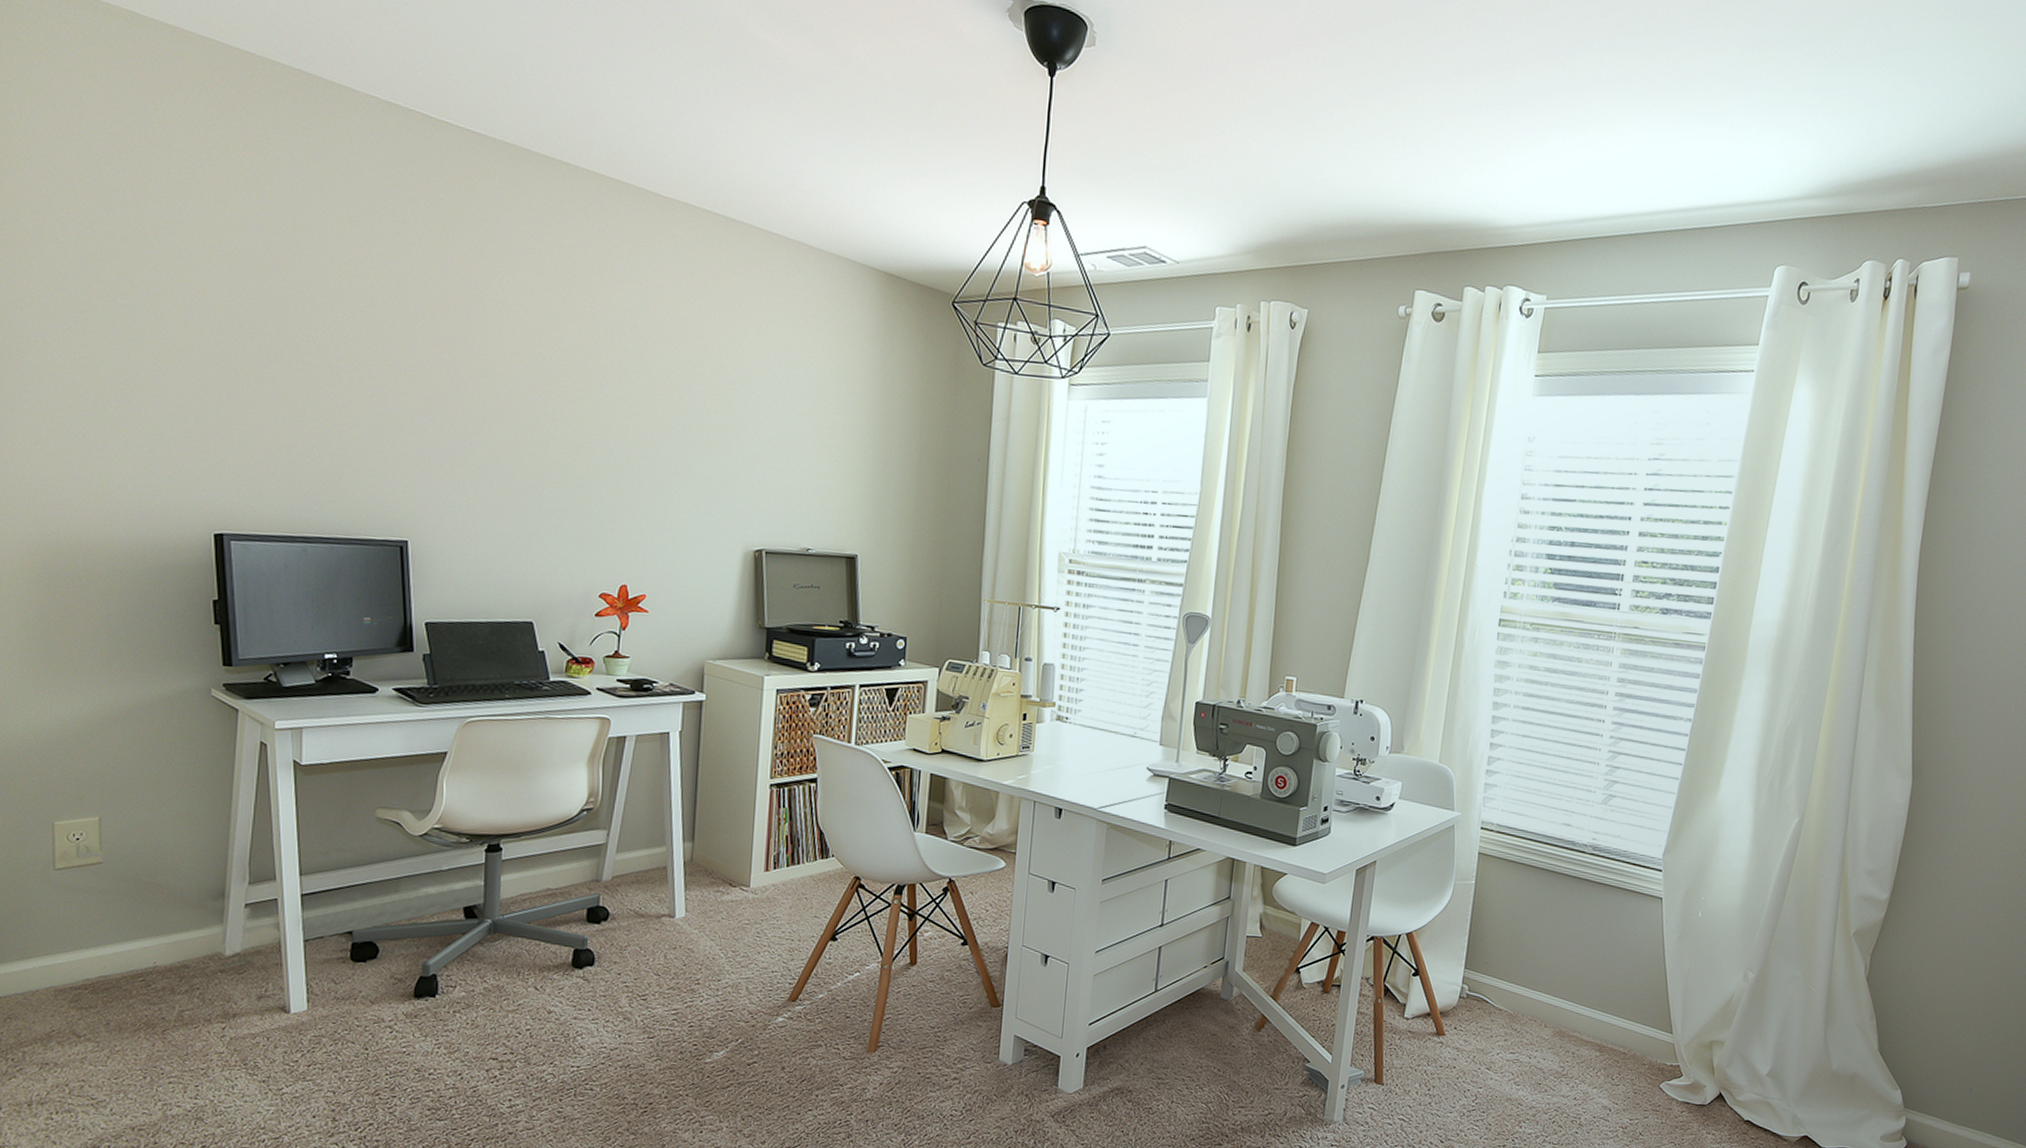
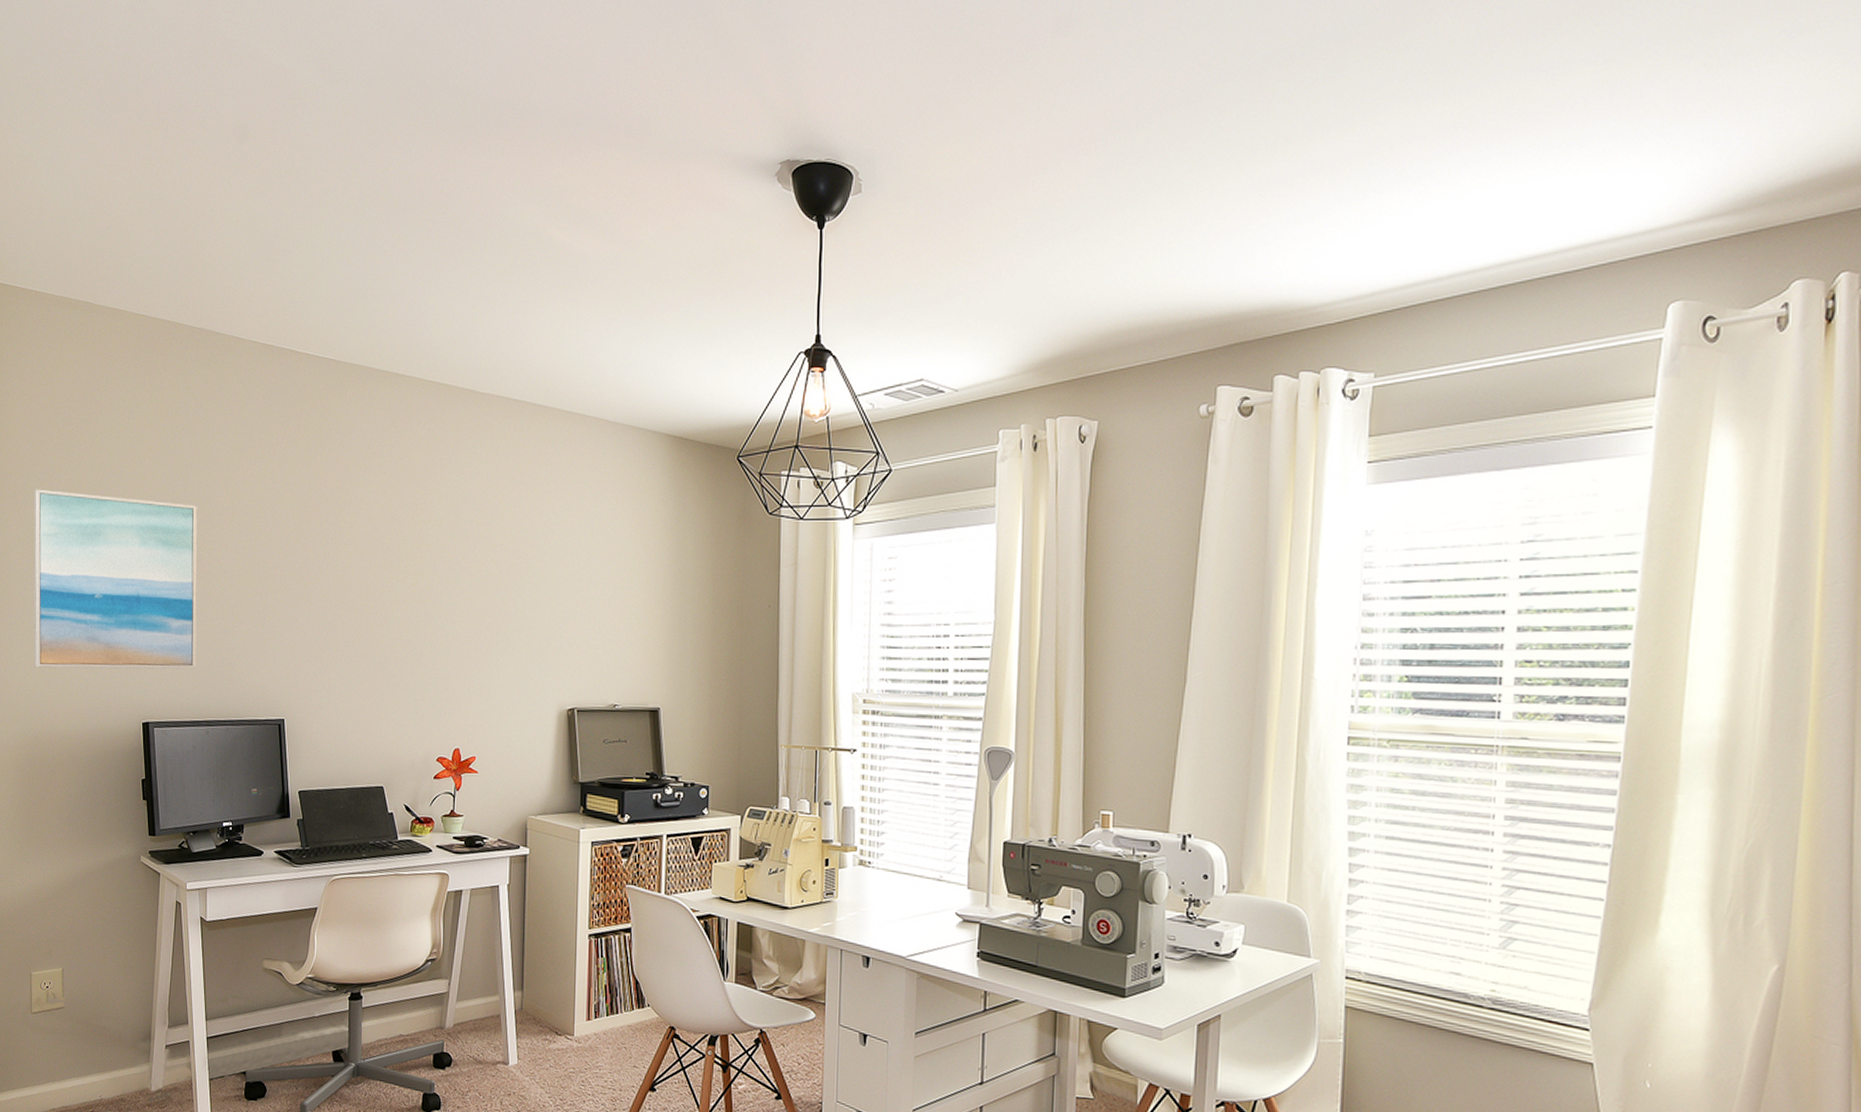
wall art: none [54,237,293,476] -> present [33,489,198,669]

